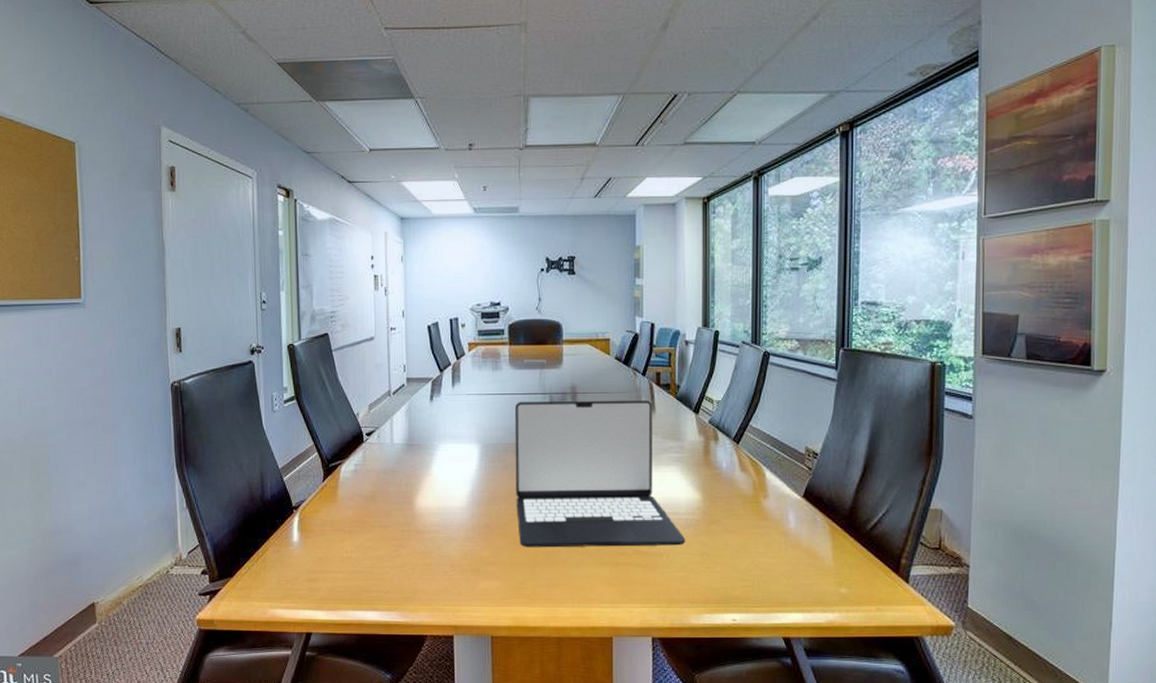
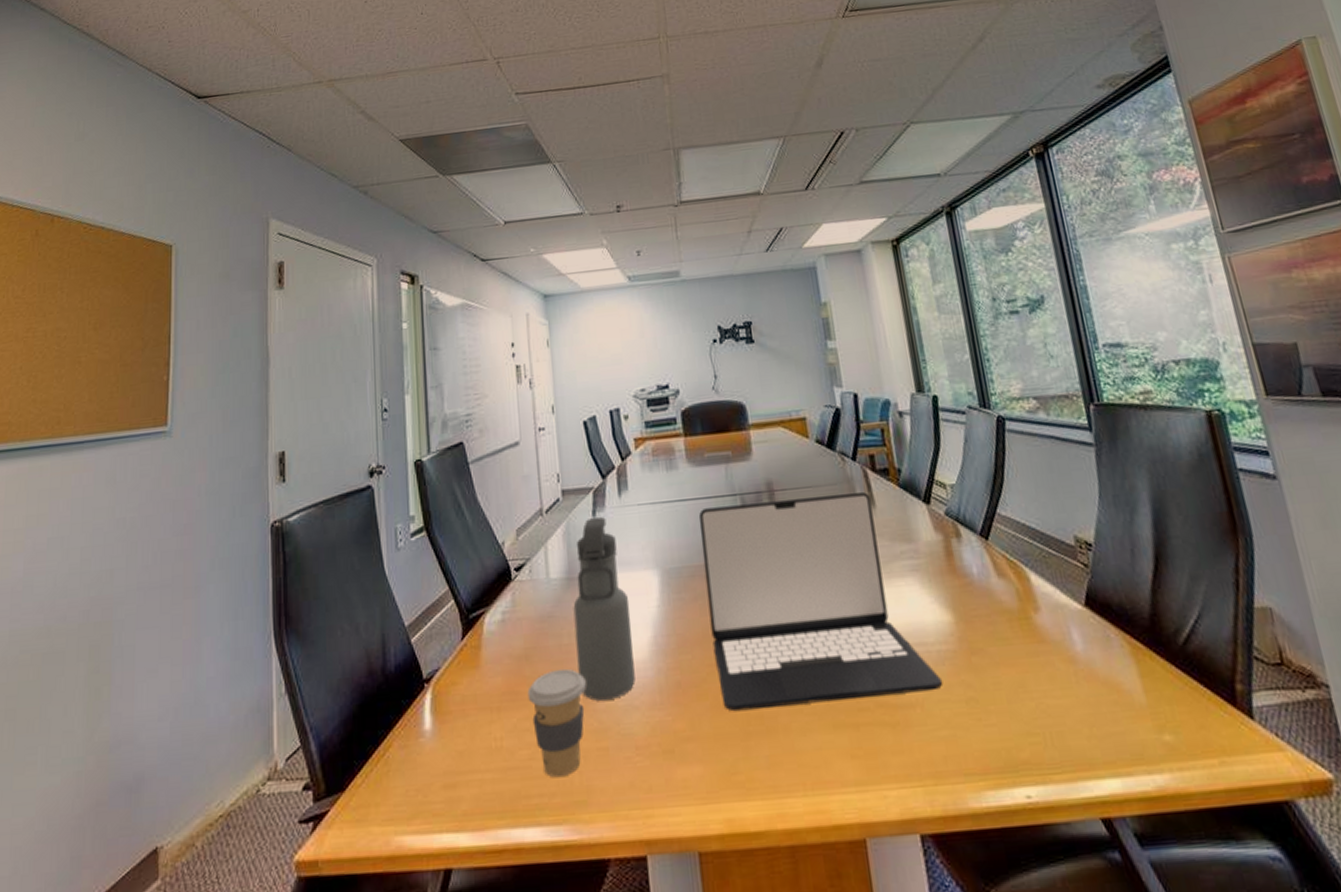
coffee cup: none [372,508,417,581] -> present [527,668,586,778]
water bottle: none [410,401,455,532] -> present [573,517,636,701]

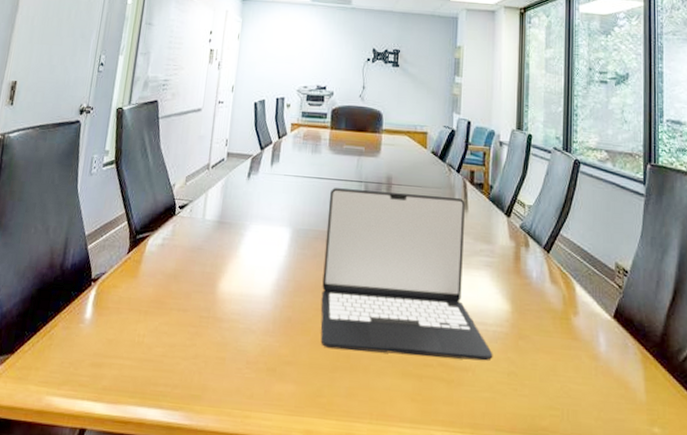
coffee cup: present [527,668,586,778] -> none [170,290,218,374]
water bottle: present [573,517,636,701] -> none [213,178,264,322]

